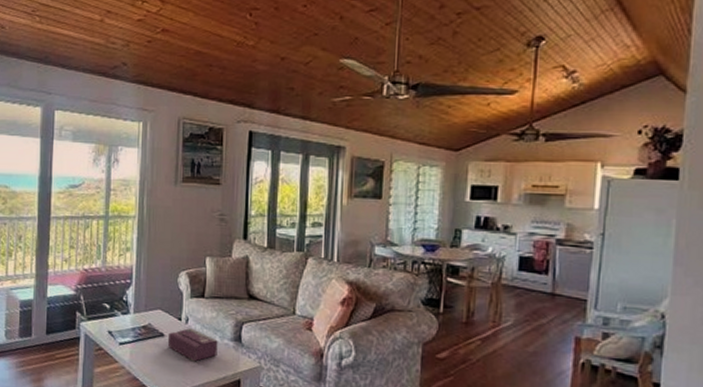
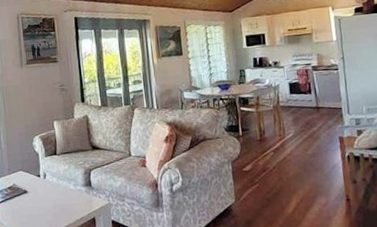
tissue box: present [167,328,218,362] -> none [30,182,73,210]

